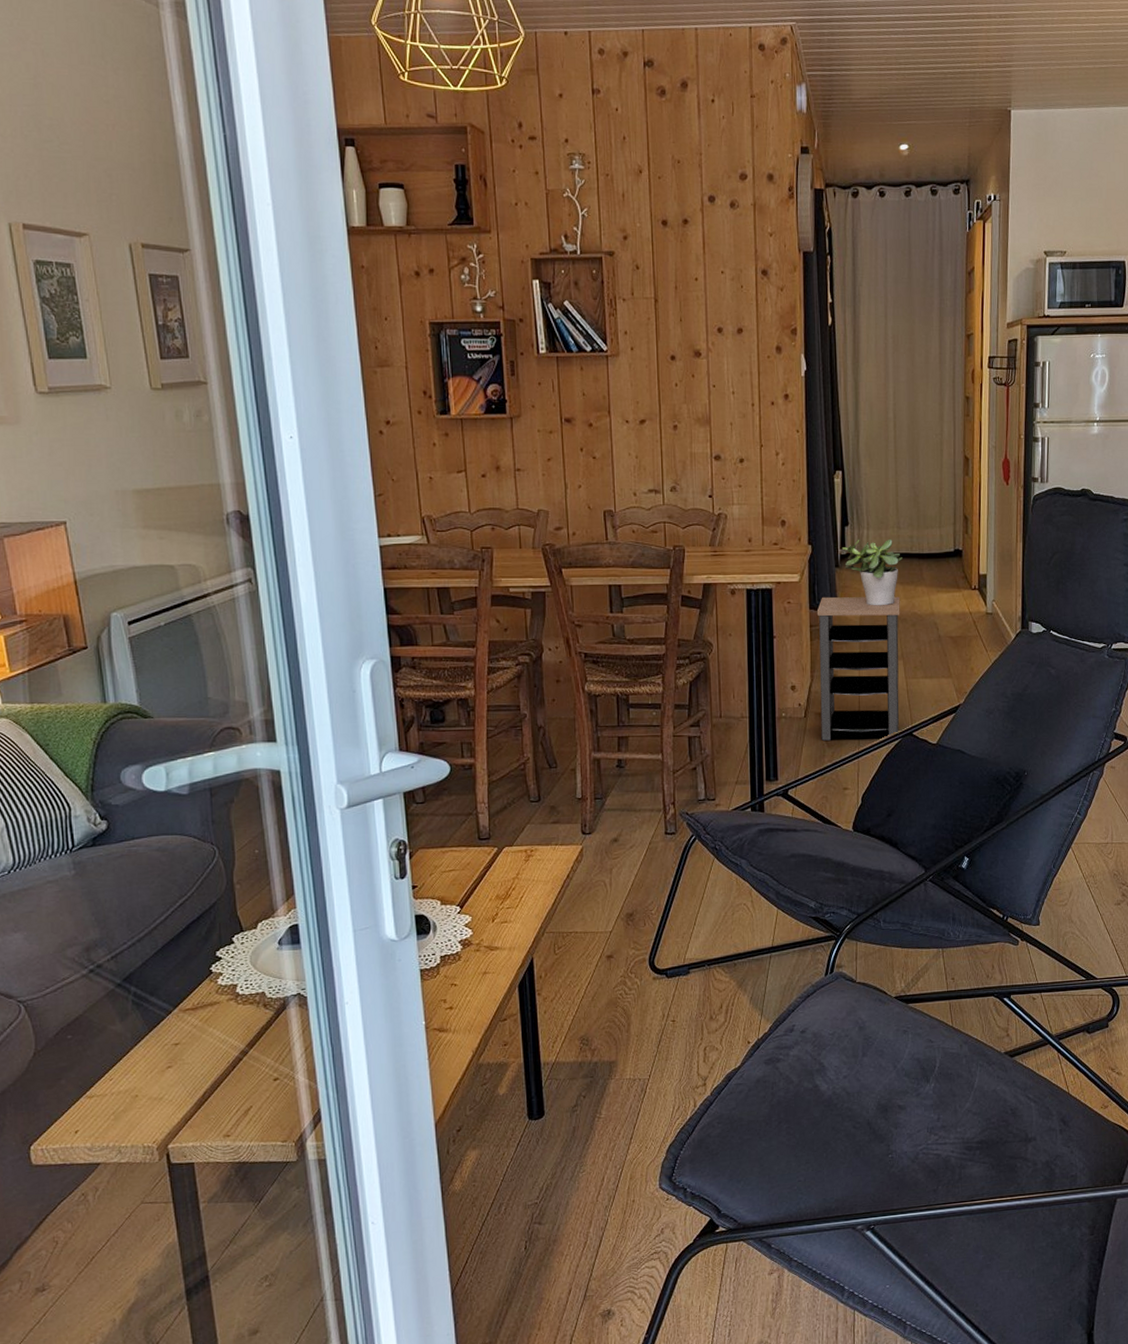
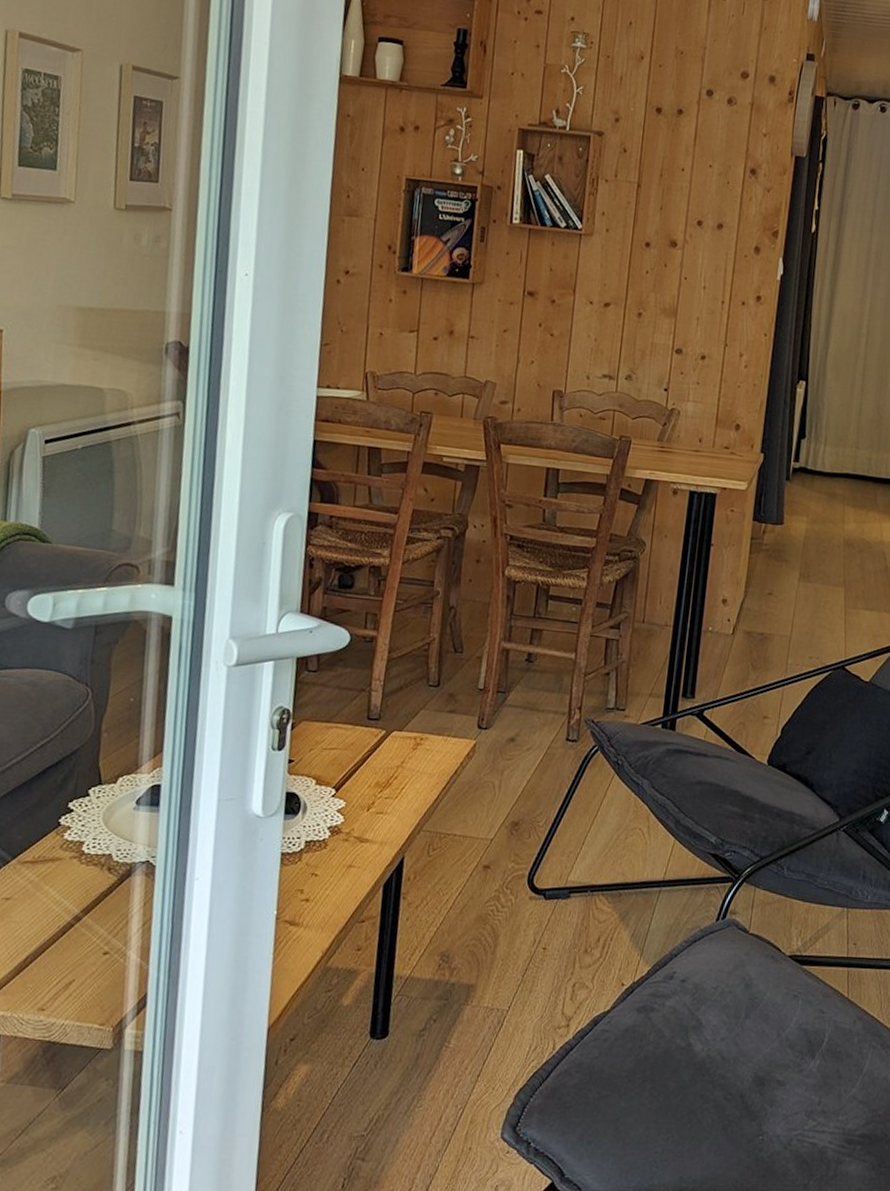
side table: present [816,596,900,741] -> none [747,510,850,668]
potted plant: present [842,539,902,606] -> none [795,454,858,527]

